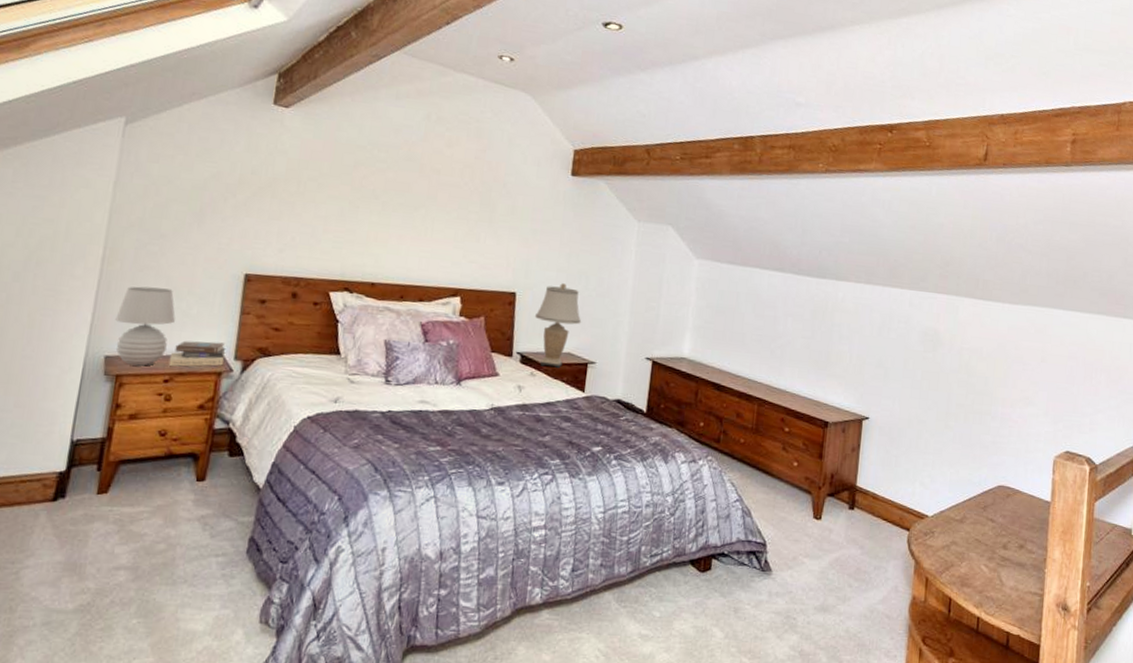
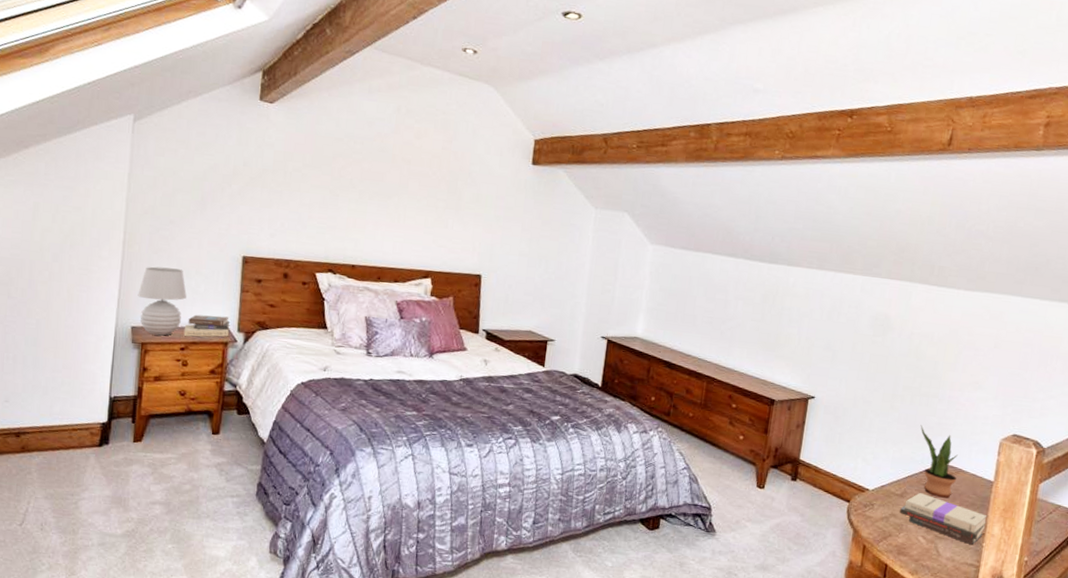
table lamp: present [534,283,582,369] -> none [498,267,542,346]
books: none [960,517,1047,572] -> present [899,493,987,546]
potted plant: none [975,444,1014,523] -> present [920,425,958,499]

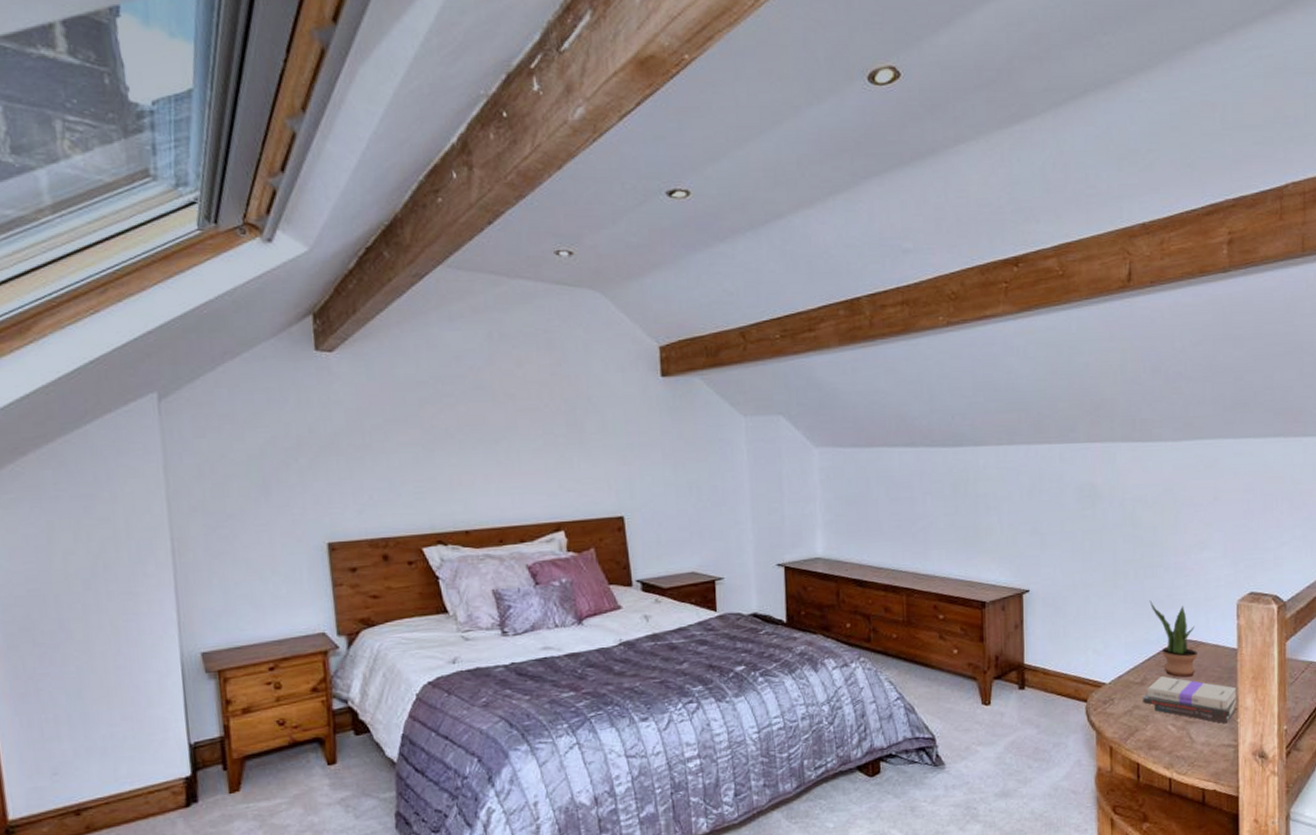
table lamp: present [138,266,187,336] -> none [202,572,265,658]
books: present [183,314,231,337] -> none [269,619,327,654]

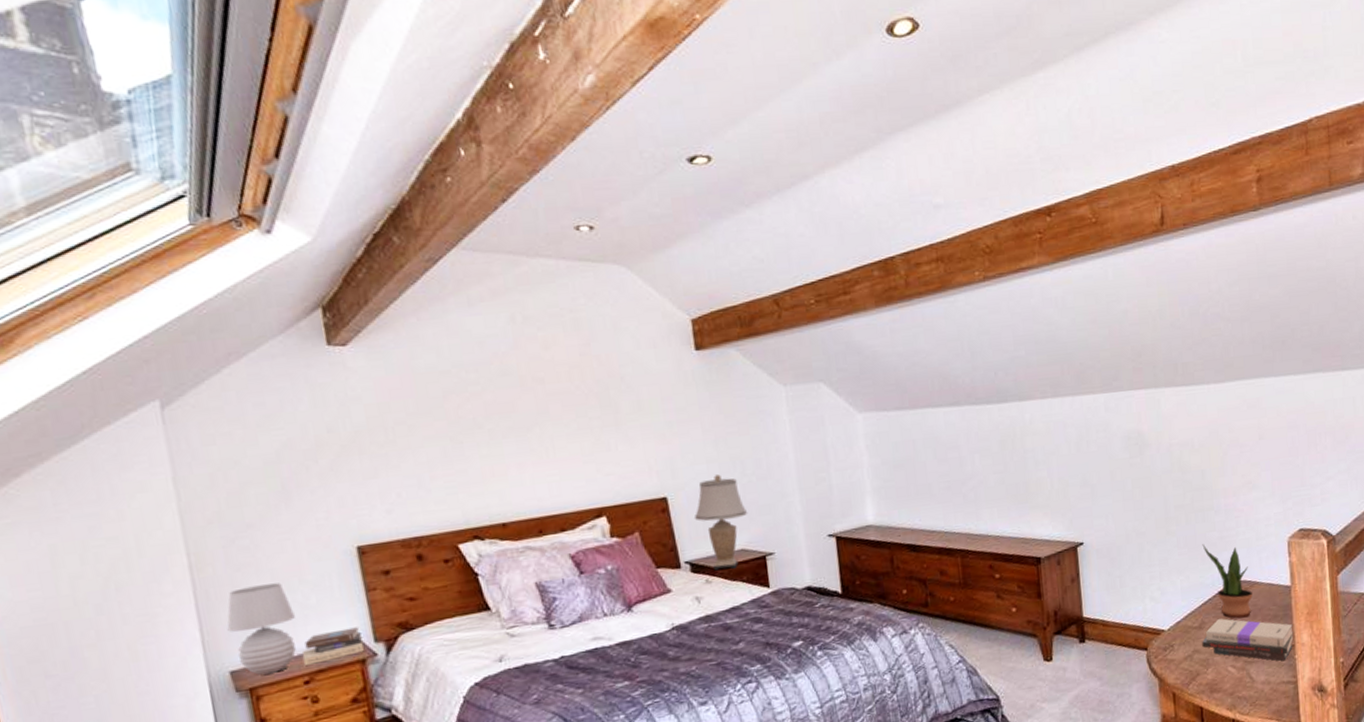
table lamp: none [202,572,265,658] -> present [227,583,296,675]
books: none [269,619,327,654] -> present [302,627,364,667]
table lamp: none [648,498,701,591] -> present [694,474,748,571]

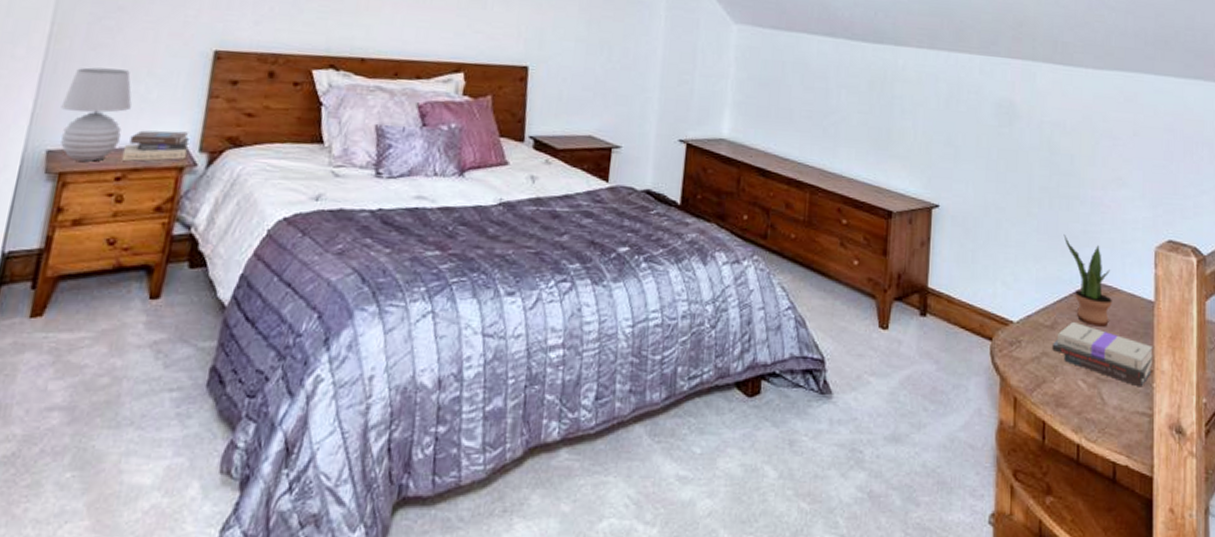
table lamp: present [694,474,748,571] -> none [549,55,605,155]

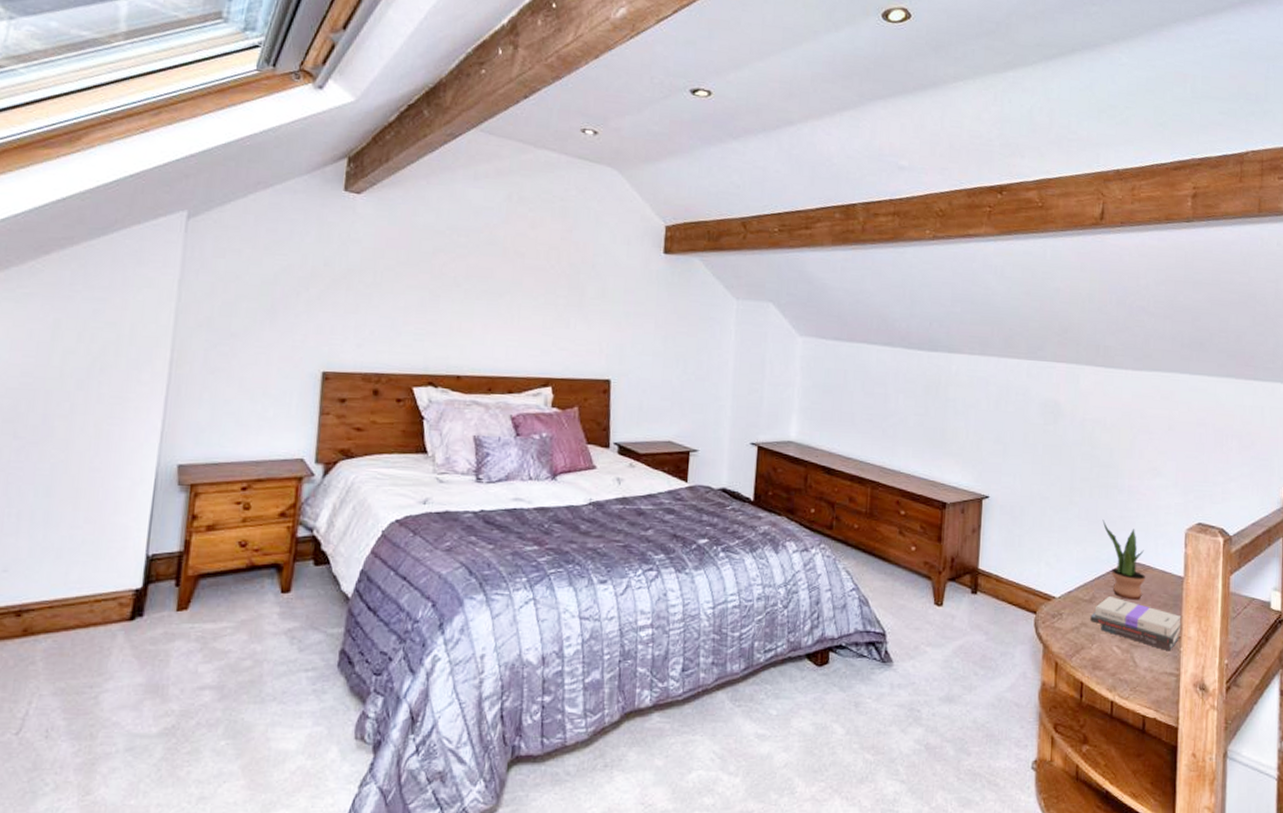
table lamp: present [61,67,132,162] -> none [187,389,251,474]
books: present [121,130,190,162] -> none [246,445,306,474]

